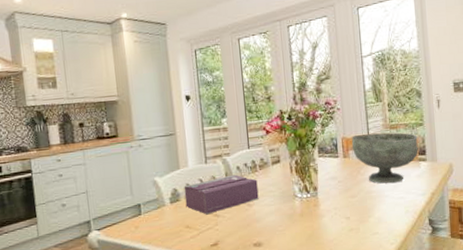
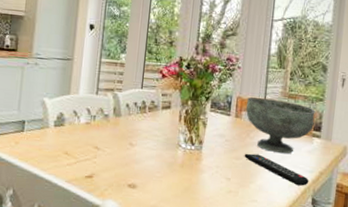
tissue box: present [184,174,259,215] -> none [68,111,144,146]
remote control: none [358,188,423,210] -> present [244,153,309,186]

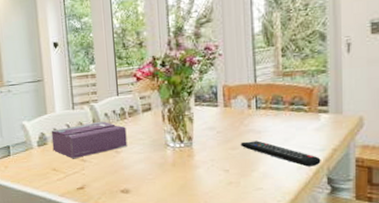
tissue box: none [68,111,144,146] -> present [51,121,128,159]
decorative bowl: present [245,97,315,154] -> none [234,80,320,137]

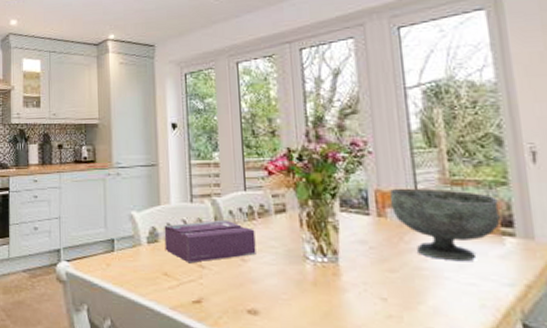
decorative bowl: none [234,80,320,137] -> present [389,189,502,262]
remote control: present [240,140,321,167] -> none [401,263,512,306]

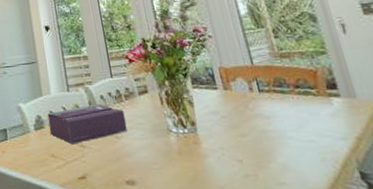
decorative bowl: present [389,189,502,262] -> none [231,62,327,123]

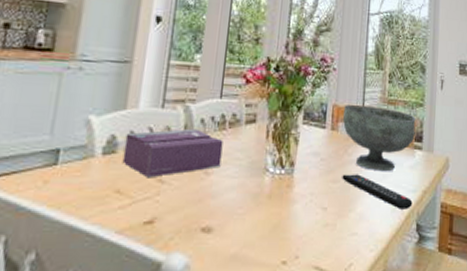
decorative bowl: none [231,62,327,123] -> present [342,105,416,172]
remote control: none [249,127,347,158] -> present [342,174,413,209]

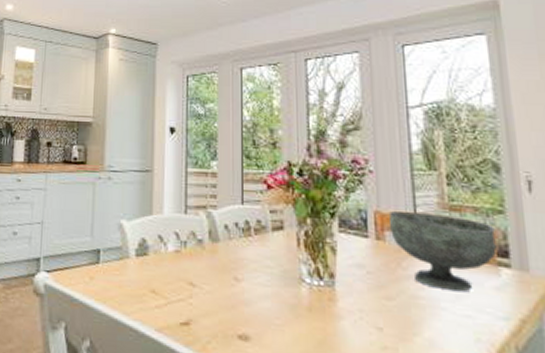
tissue box: present [122,128,223,178] -> none [154,234,251,281]
remote control: present [342,174,413,209] -> none [398,291,506,341]

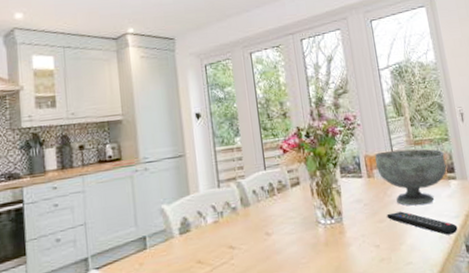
remote control: none [398,291,506,341] -> present [387,211,458,235]

